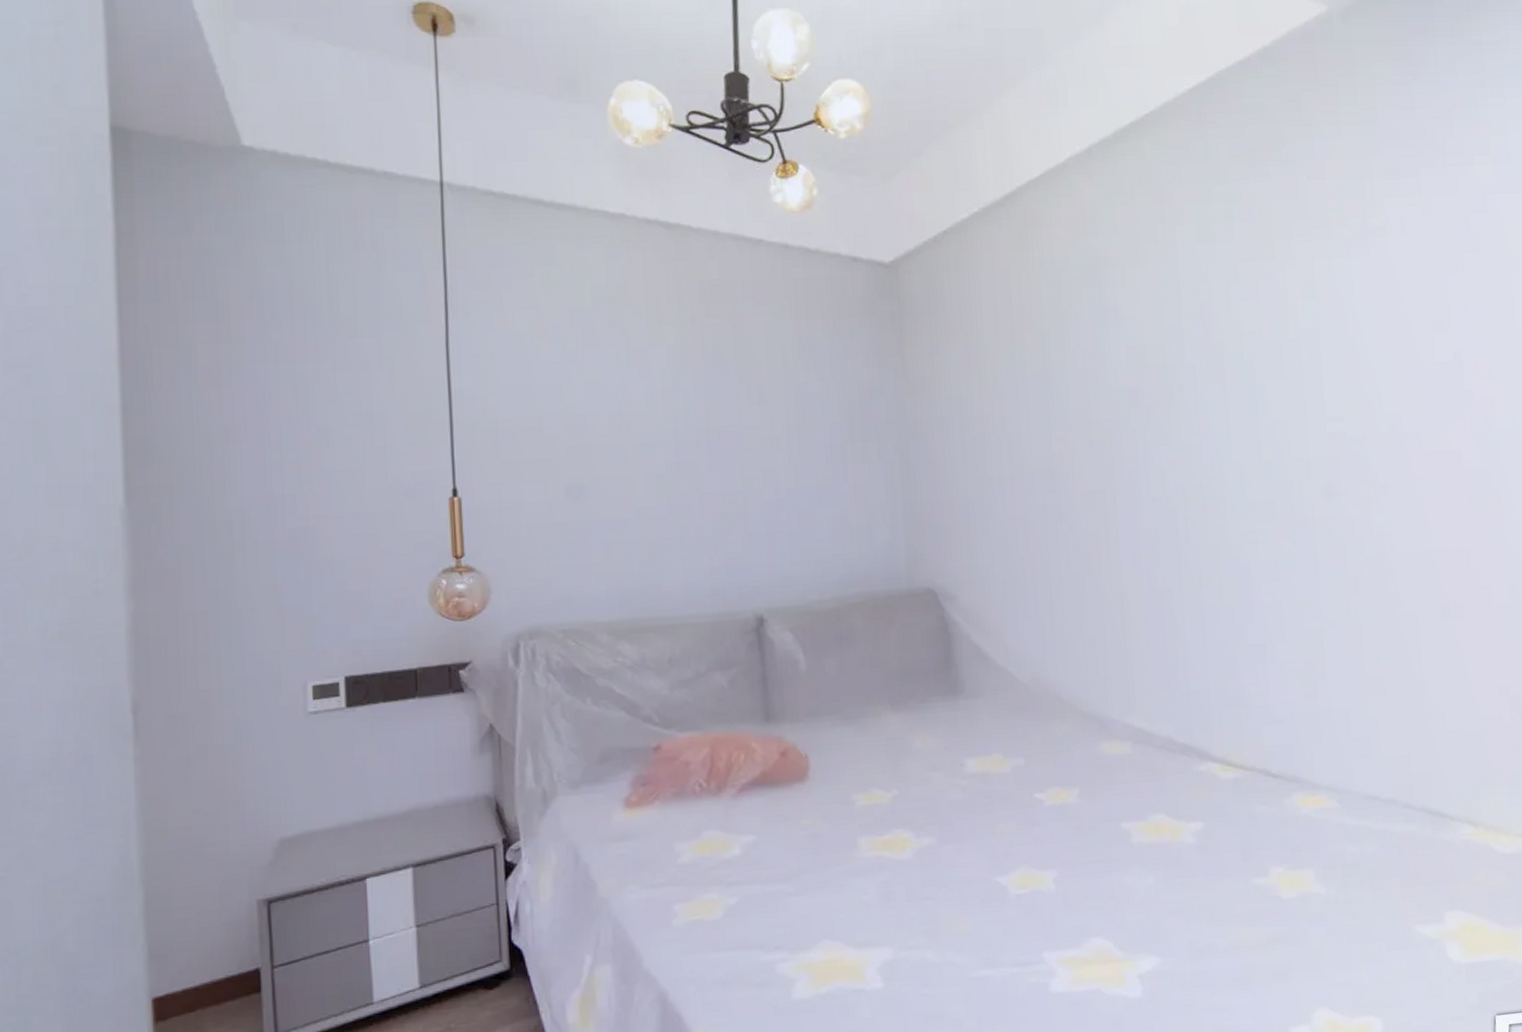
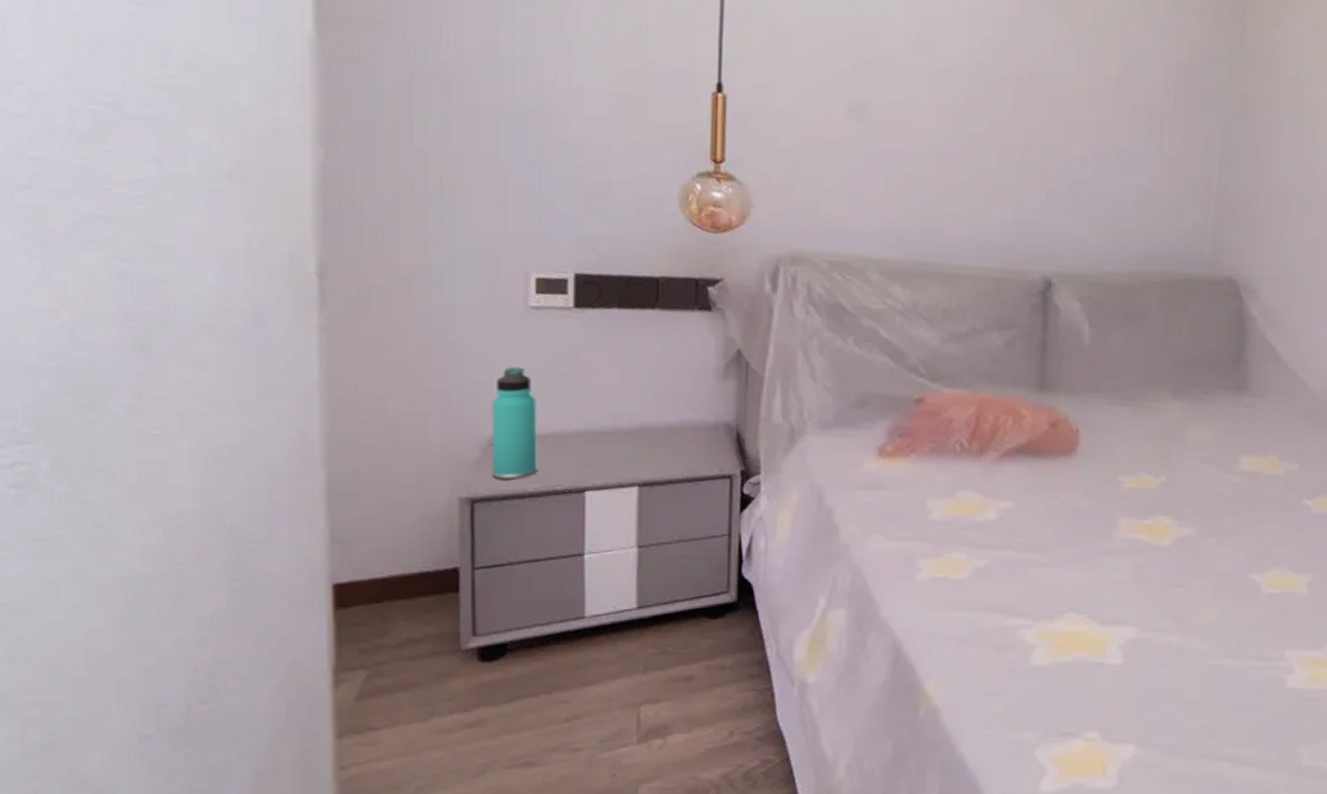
thermos bottle: none [281,769,323,878] -> present [491,366,537,480]

